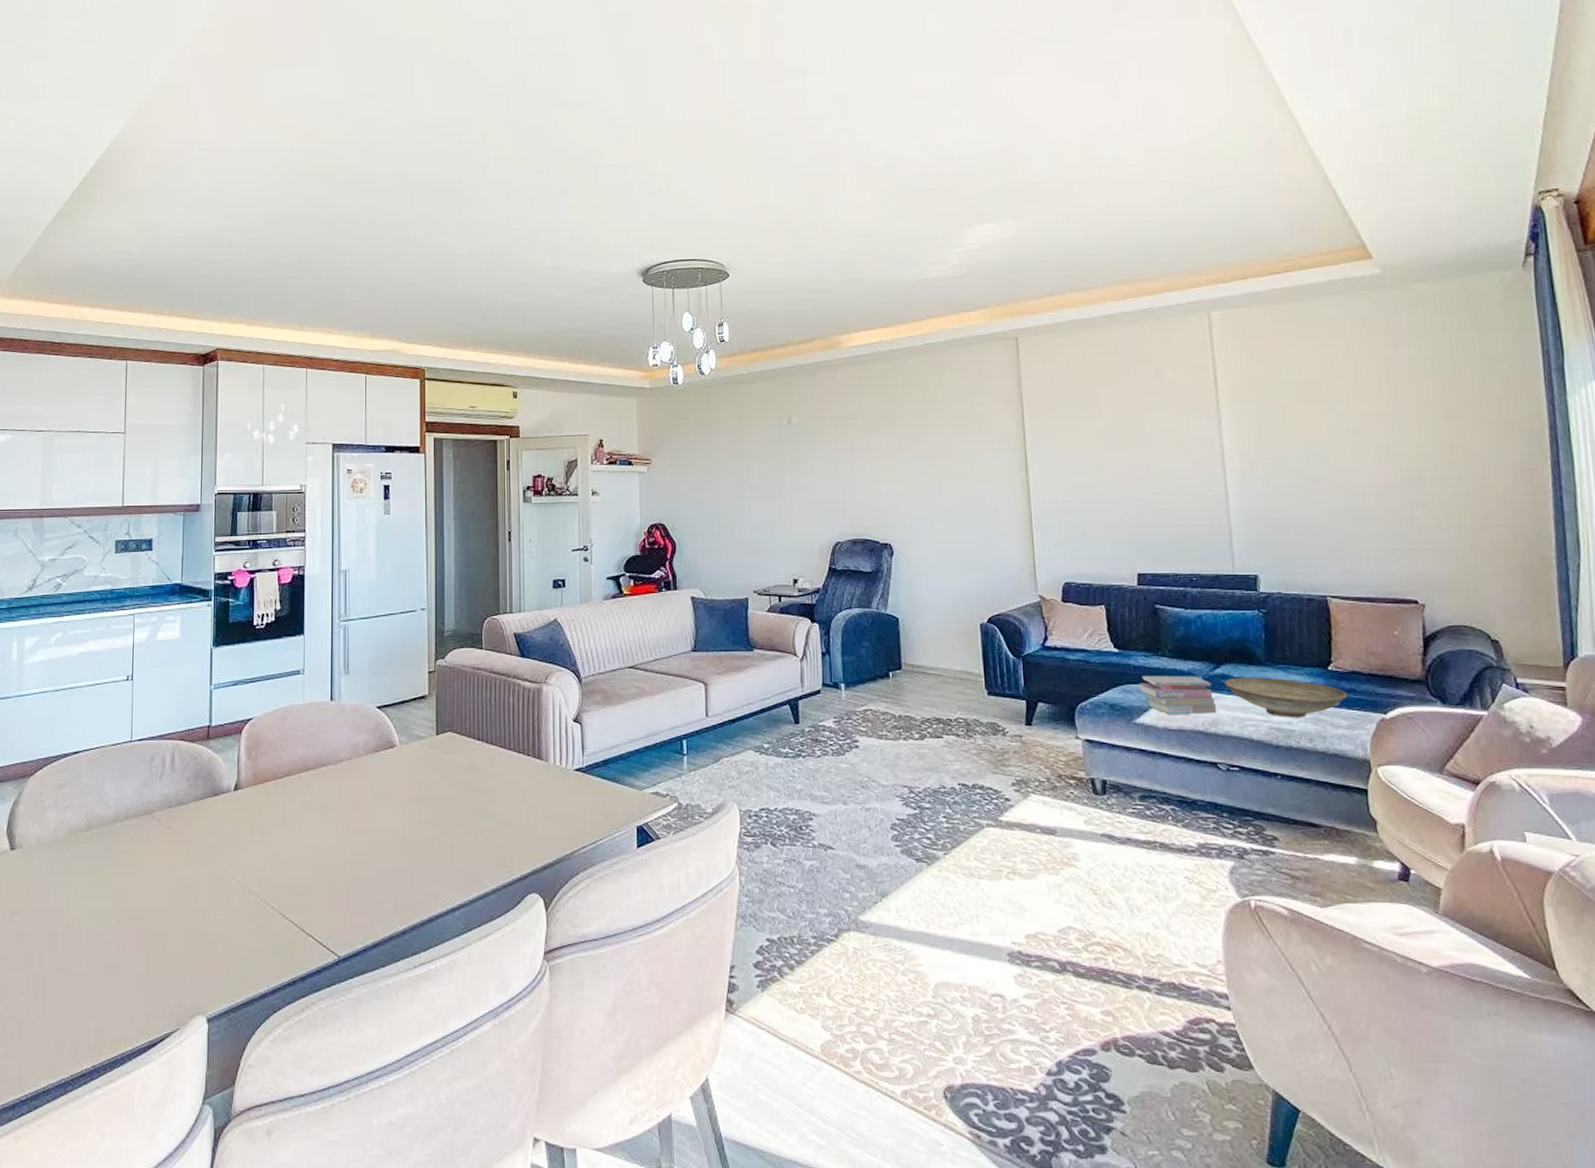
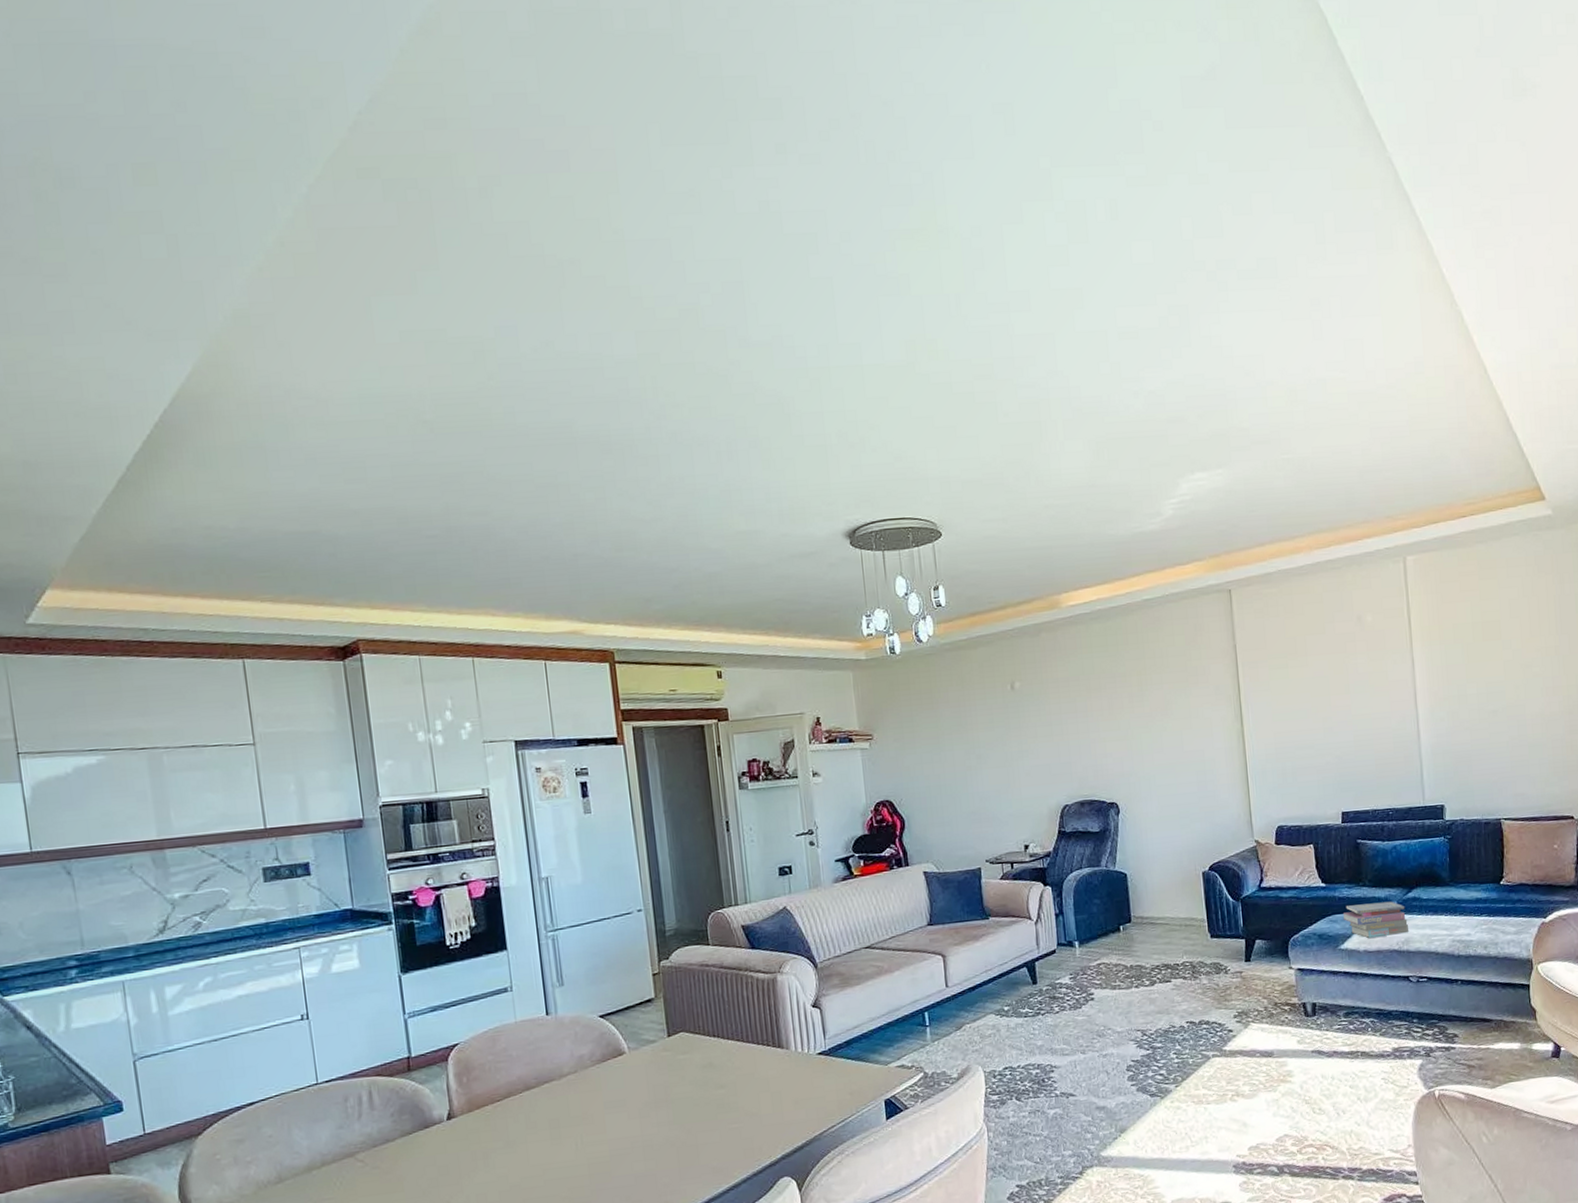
decorative bowl: present [1224,677,1347,718] -> none [1415,896,1516,930]

